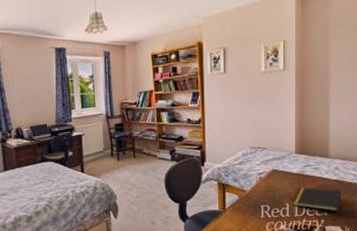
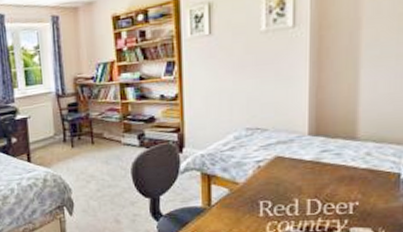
notepad: present [291,187,342,211] -> none [301,178,376,209]

